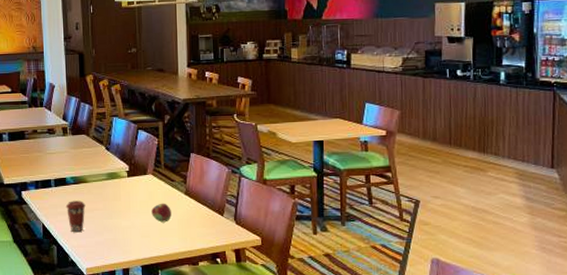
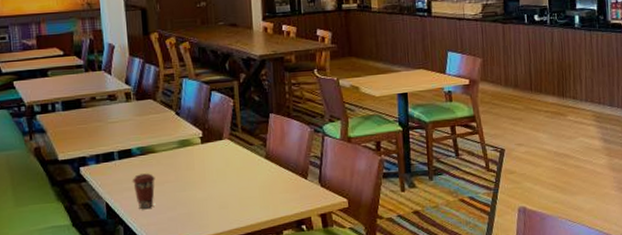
fruit: present [151,203,171,223] -> none [229,169,251,191]

